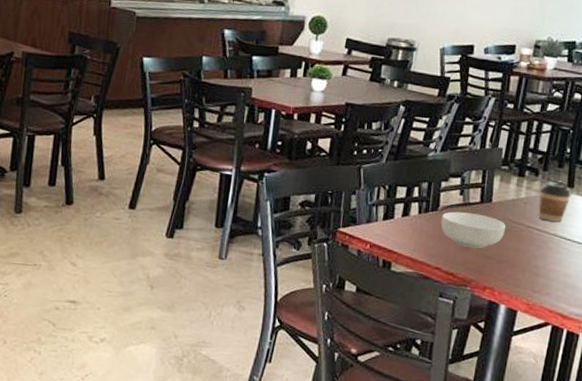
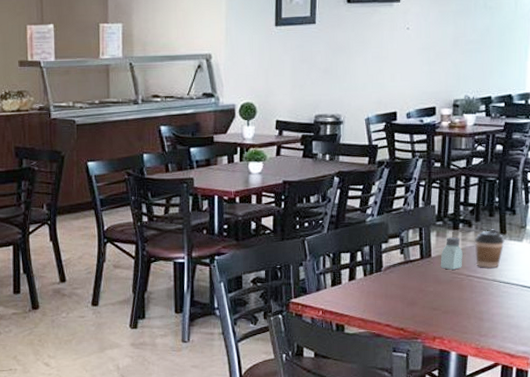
cereal bowl: present [441,211,505,249] -> none [386,270,447,302]
saltshaker: none [500,184,526,219] -> present [440,237,463,270]

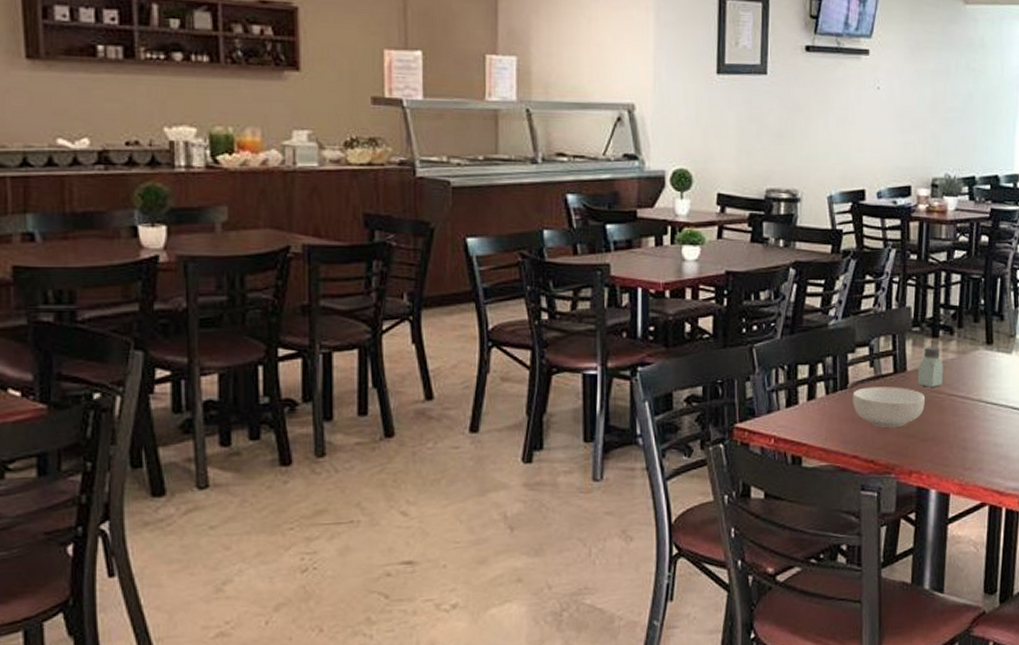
cereal bowl: none [386,270,447,302] -> present [853,387,925,427]
coffee cup: present [474,229,505,269] -> none [957,337,992,386]

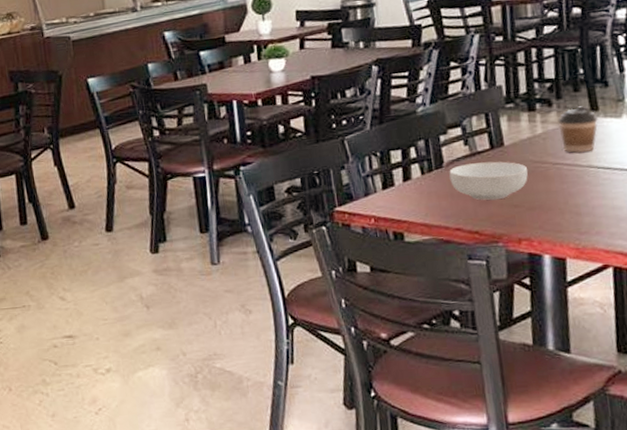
saltshaker: present [917,347,944,387] -> none [516,120,546,159]
coffee cup: none [957,337,992,386] -> present [557,105,598,153]

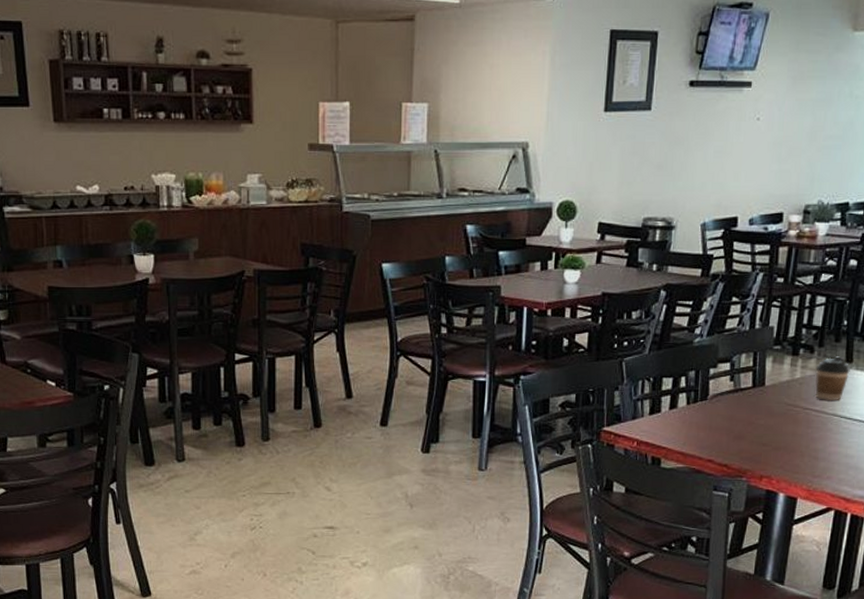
cereal bowl: present [449,161,528,200] -> none [711,399,780,436]

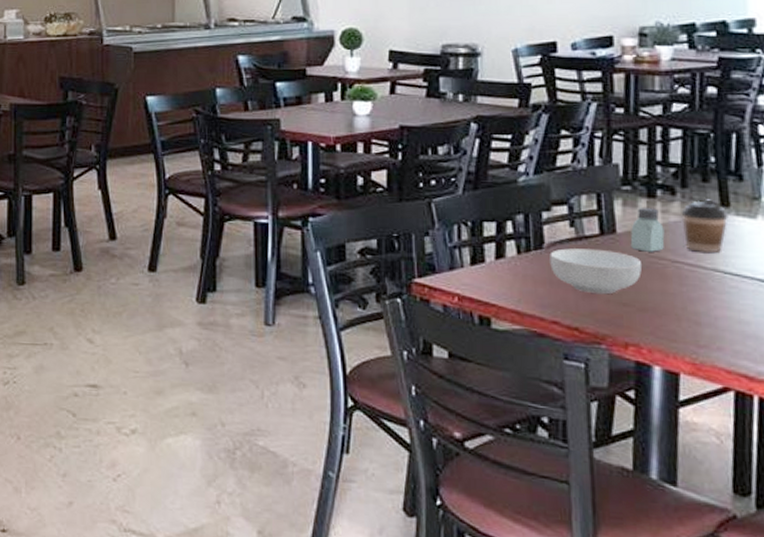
cereal bowl: none [711,399,780,436] -> present [550,248,642,294]
saltshaker: none [774,364,802,401] -> present [630,208,665,252]

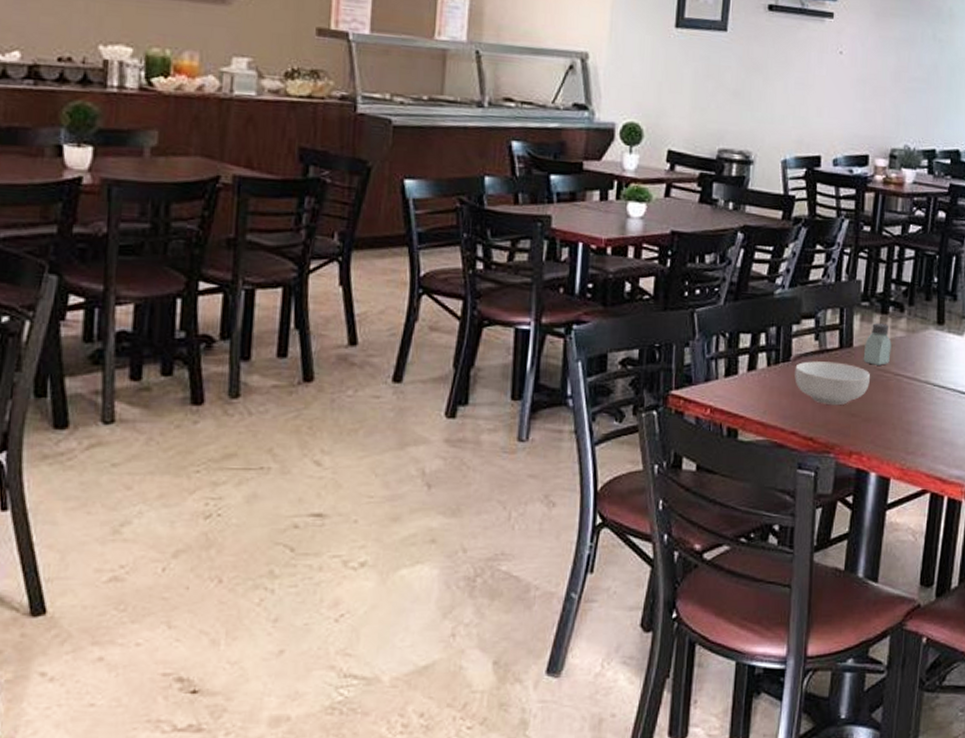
coffee cup: present [681,199,728,253] -> none [906,317,942,367]

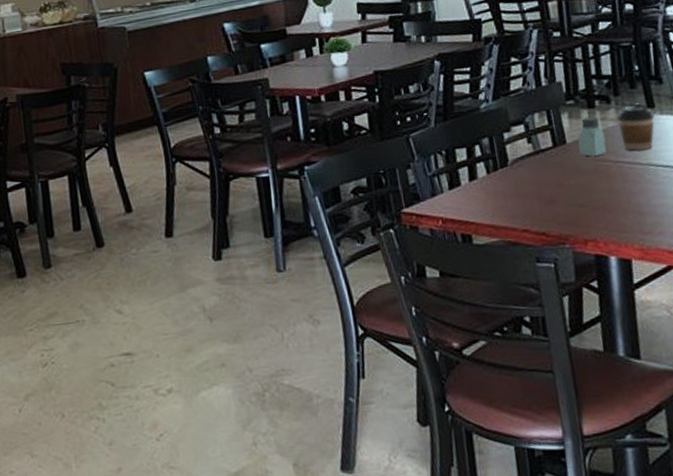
cereal bowl: present [795,361,870,405] -> none [514,160,591,200]
coffee cup: none [906,317,942,367] -> present [616,102,655,151]

